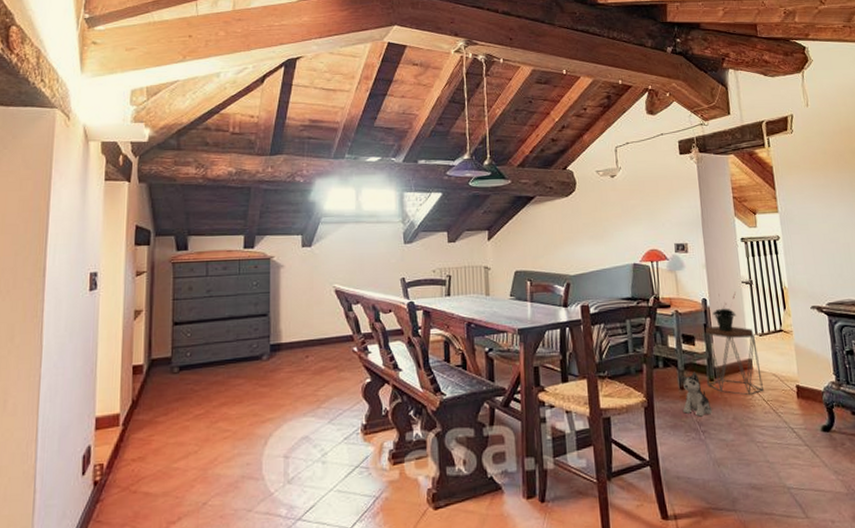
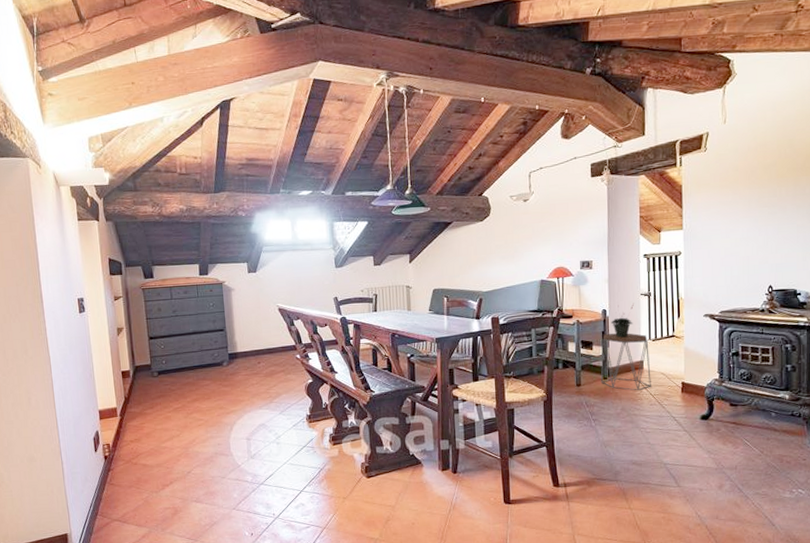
plush toy: present [680,371,712,417] -> none [577,371,603,408]

